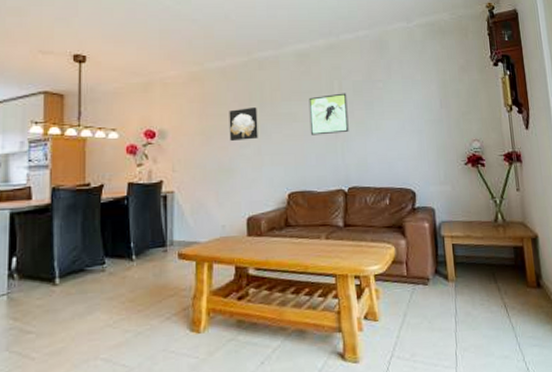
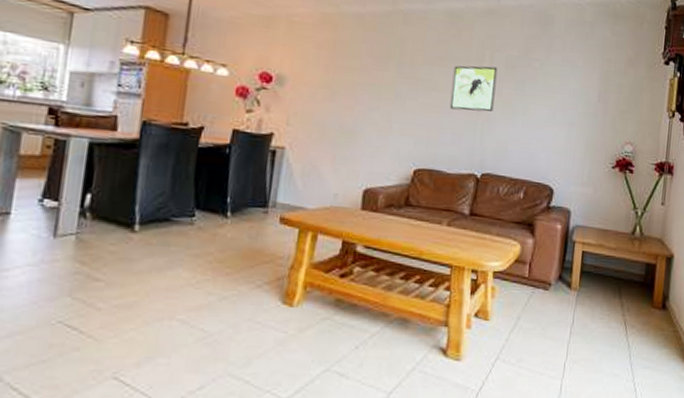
wall art: present [229,107,258,141] -> none [357,65,394,103]

